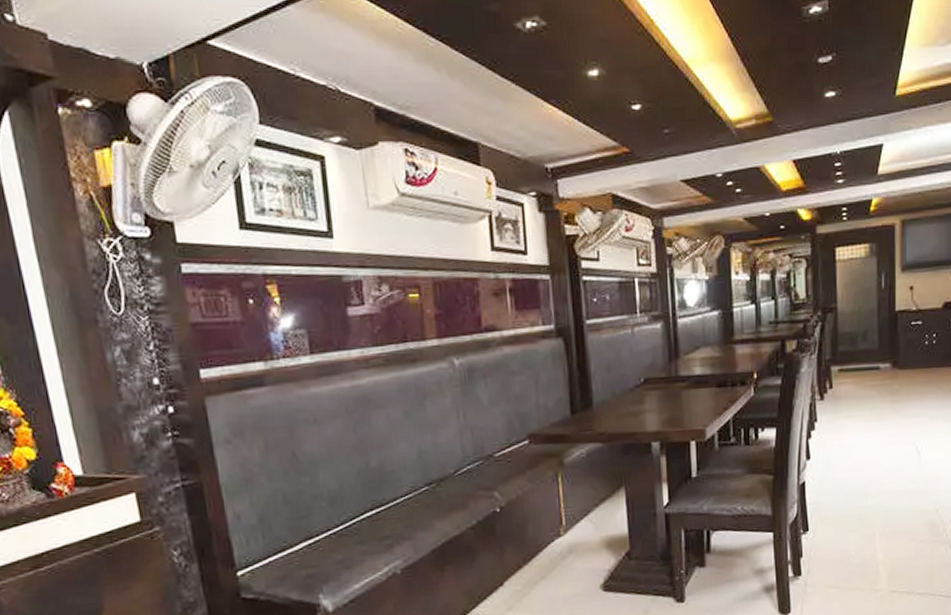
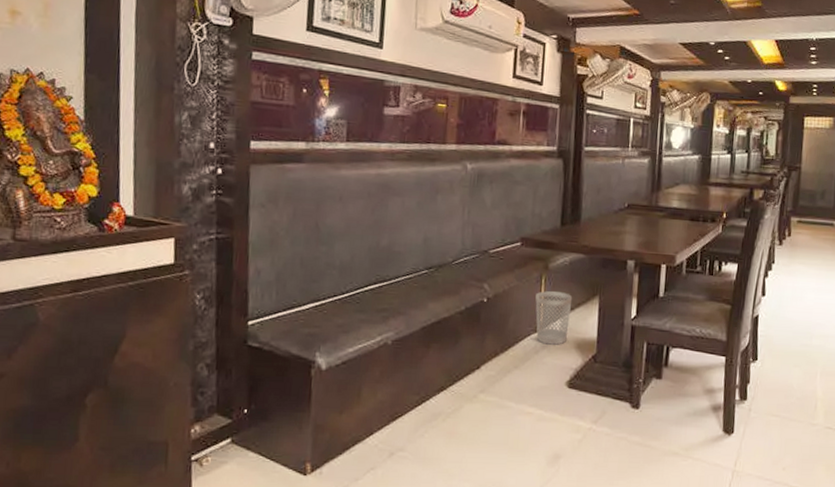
wastebasket: none [554,488,596,548] -> present [535,291,573,345]

